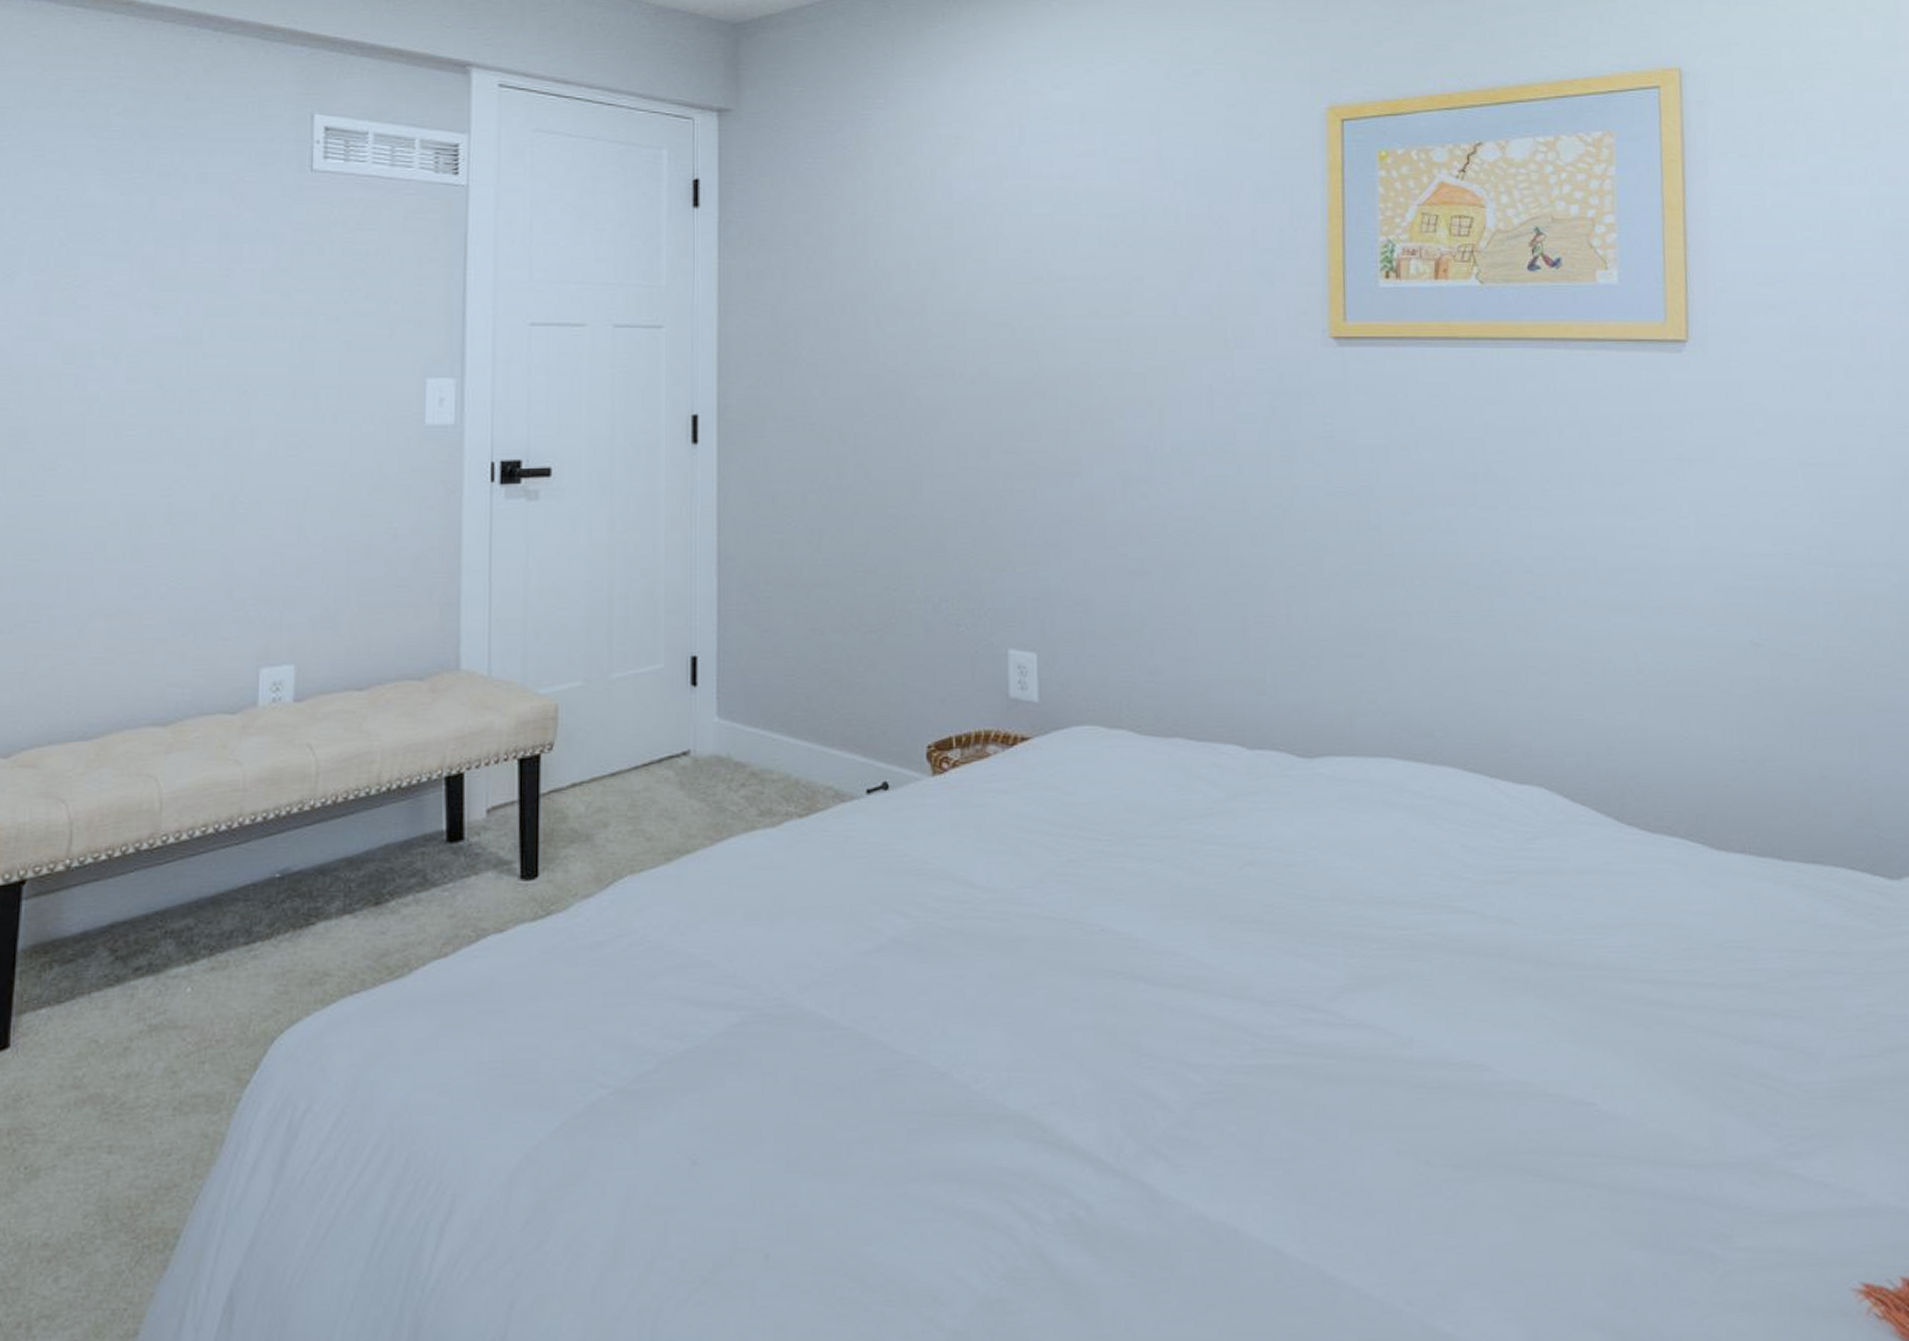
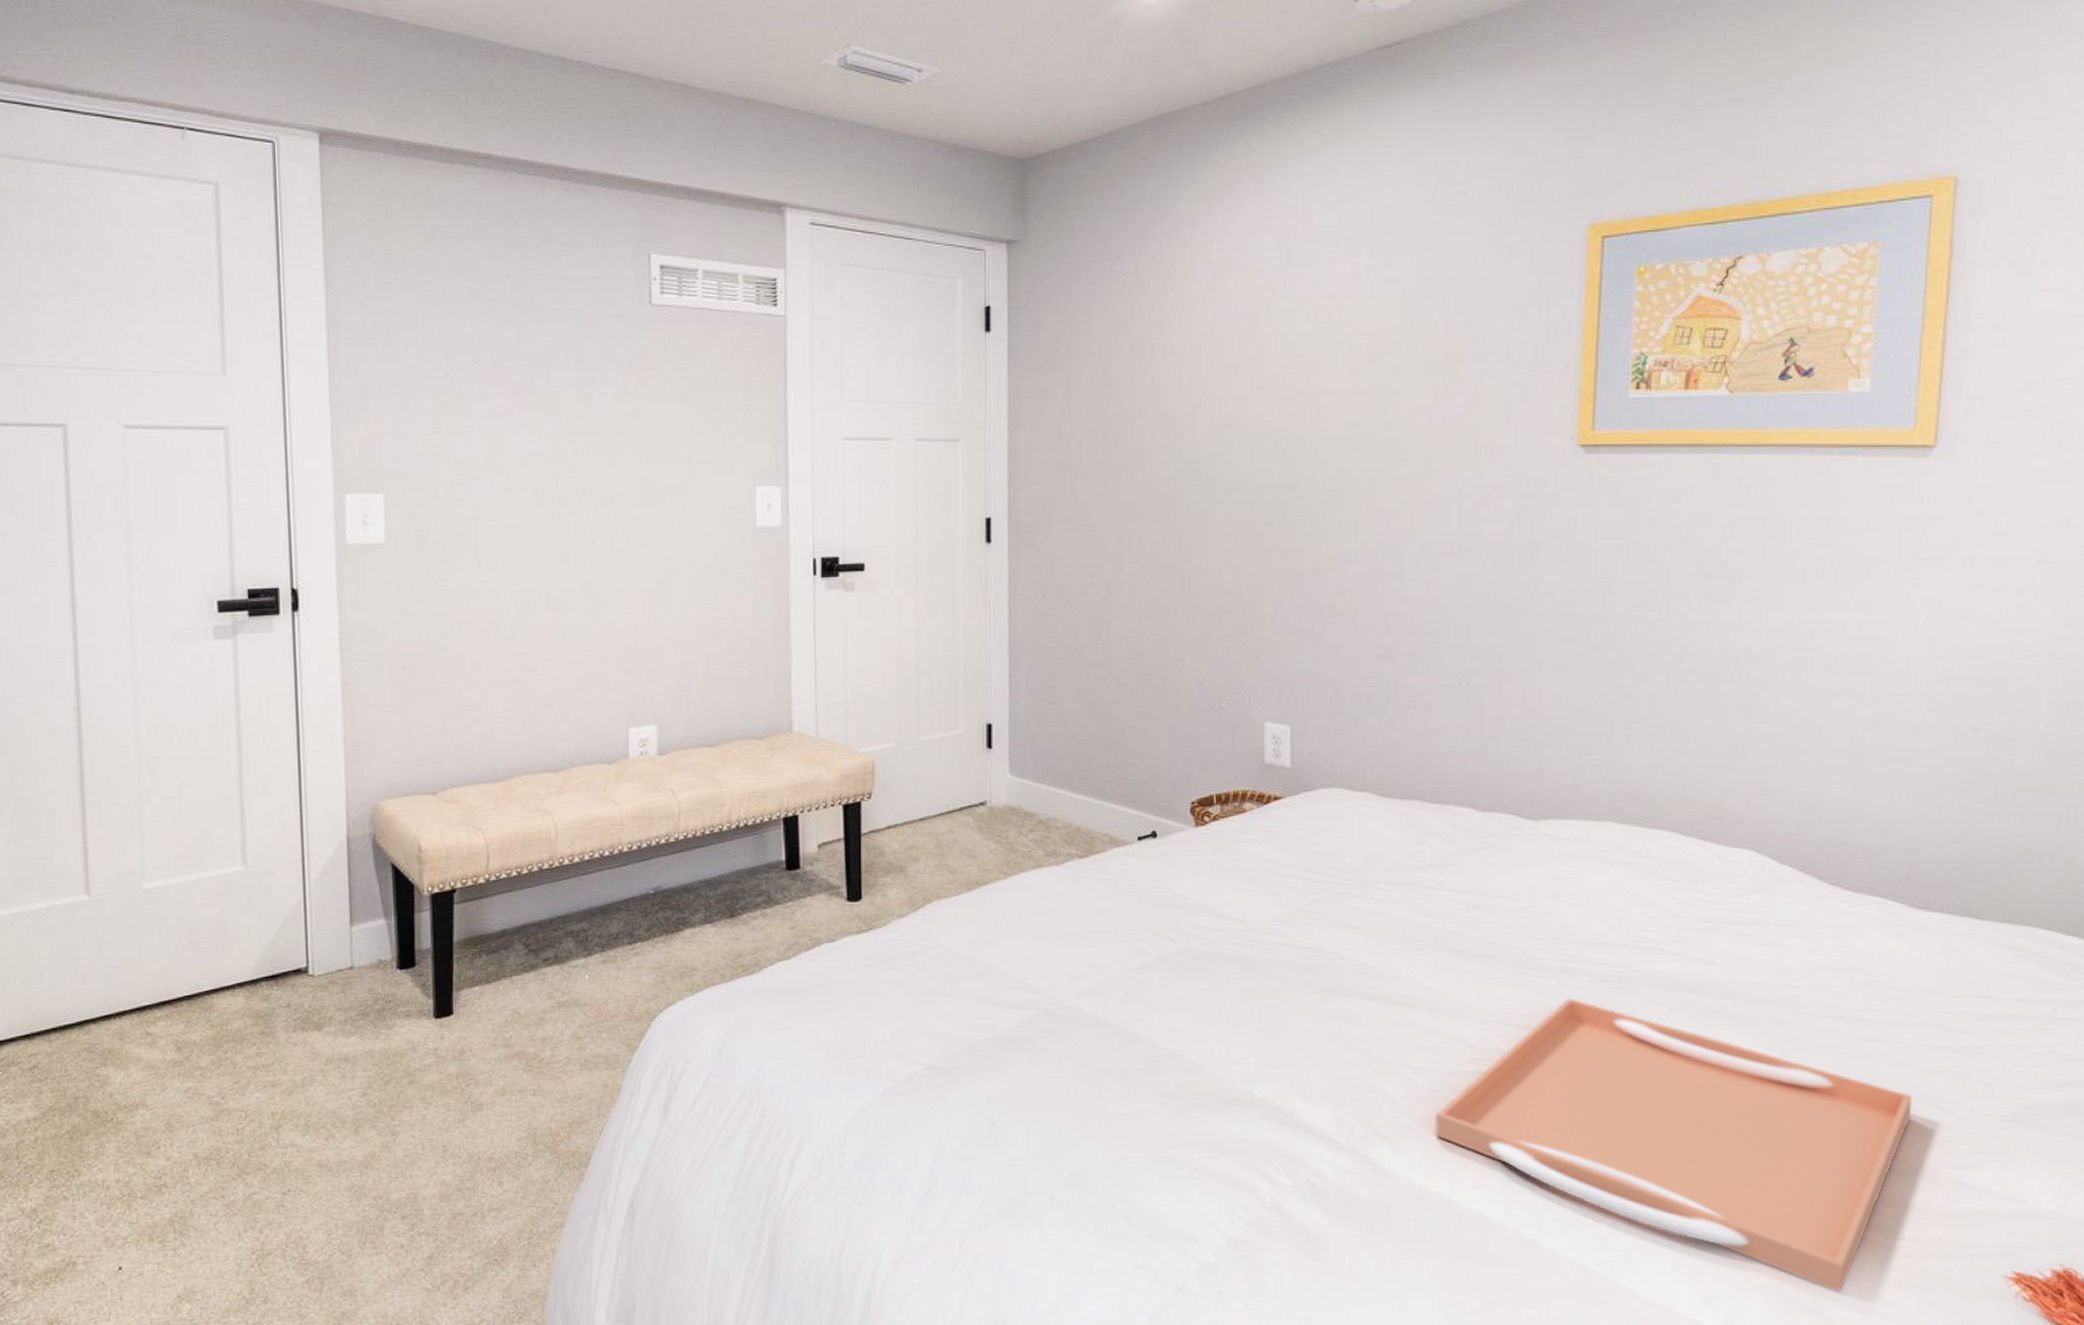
serving tray: none [1216,970,1735,1321] -> present [1434,998,1911,1291]

